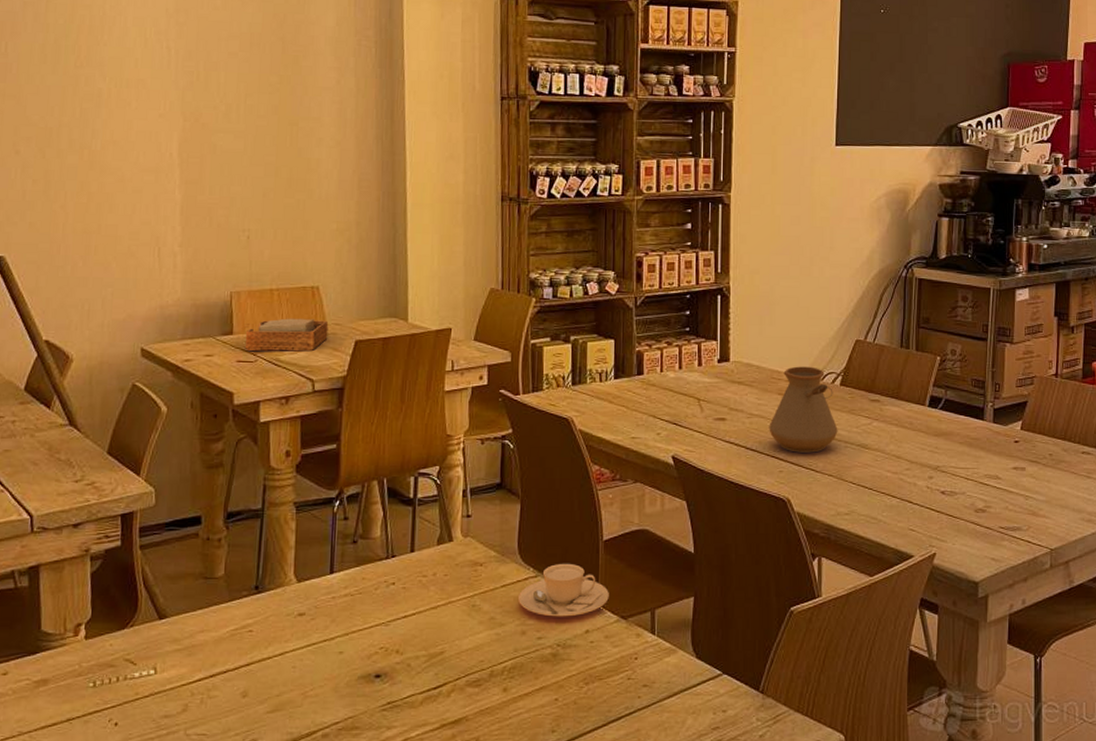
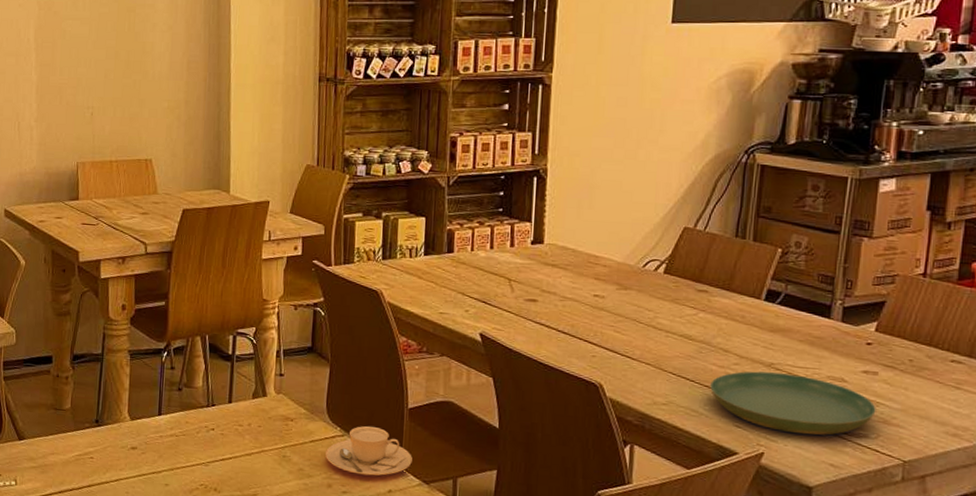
napkin holder: present [245,318,329,352] -> none [89,187,160,218]
coffee pot: present [769,366,838,453] -> none [583,251,659,340]
saucer: none [886,475,1026,532] -> present [710,371,876,436]

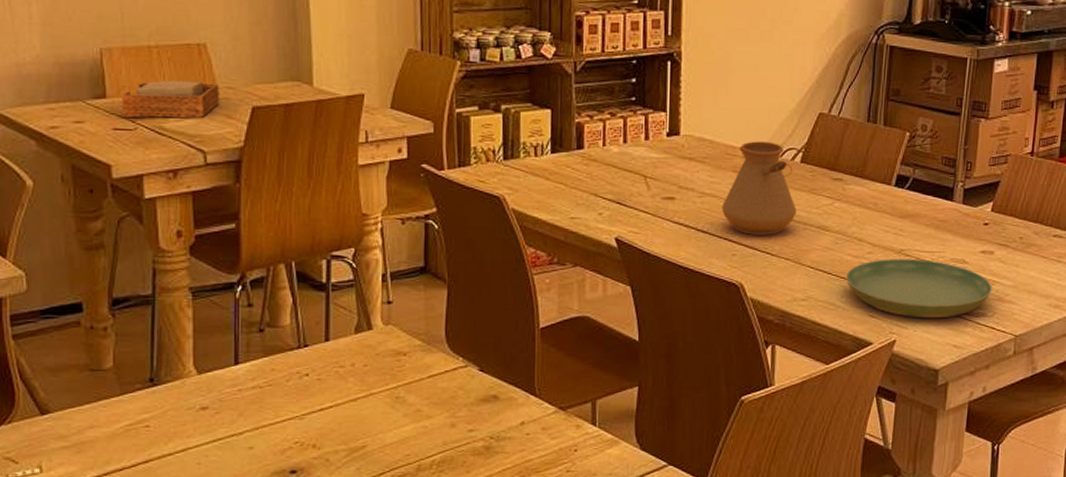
napkin holder: none [89,187,160,218] -> present [121,80,220,119]
teacup: present [326,425,412,476] -> none [447,352,546,409]
coffee pot: none [583,251,659,340] -> present [722,141,797,235]

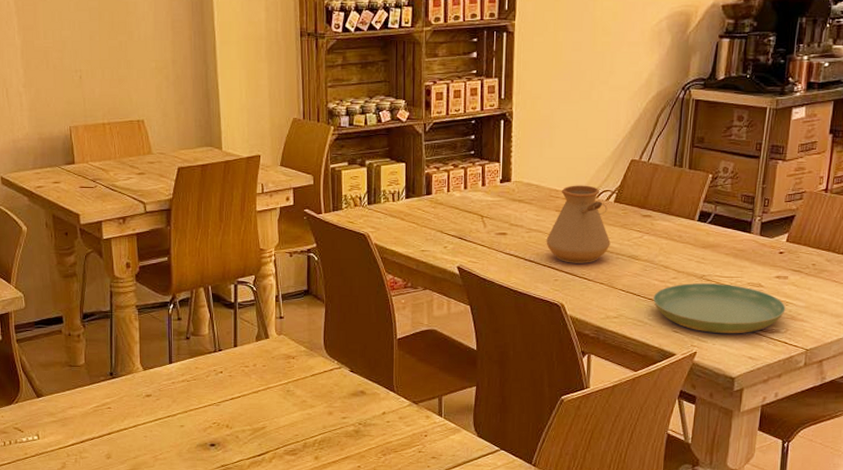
napkin holder: present [121,80,220,119] -> none [85,149,155,179]

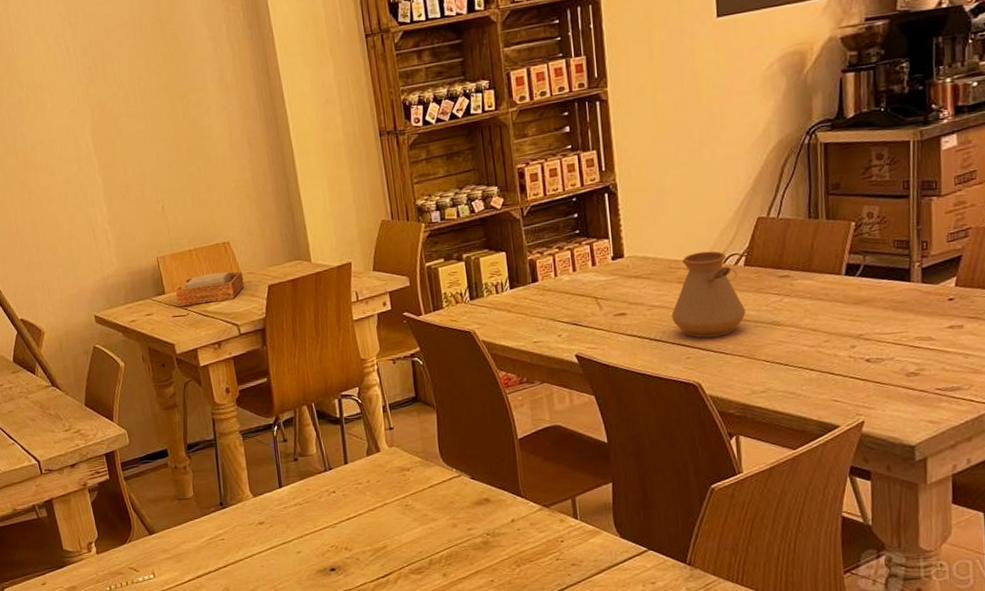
napkin holder: none [85,149,155,179] -> present [175,271,245,307]
saucer: present [653,283,786,334] -> none [804,341,966,399]

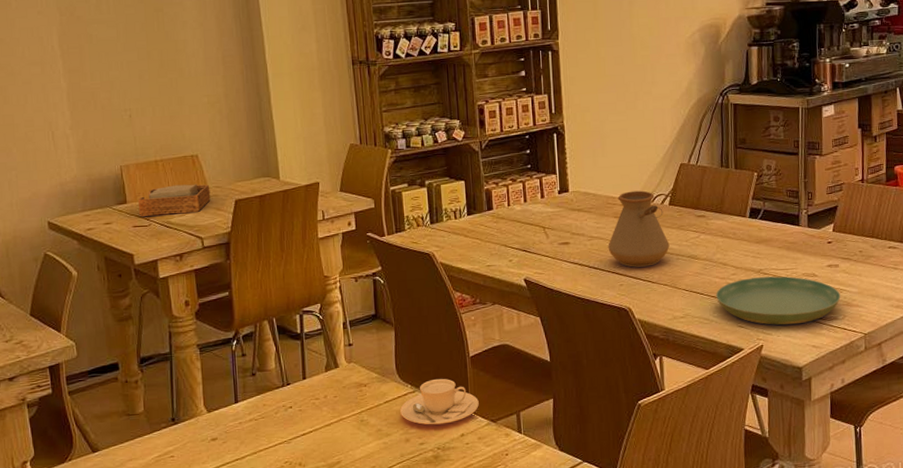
teacup: none [446,462,530,510] -> present [400,378,479,425]
saucer: none [804,341,966,399] -> present [716,276,841,326]

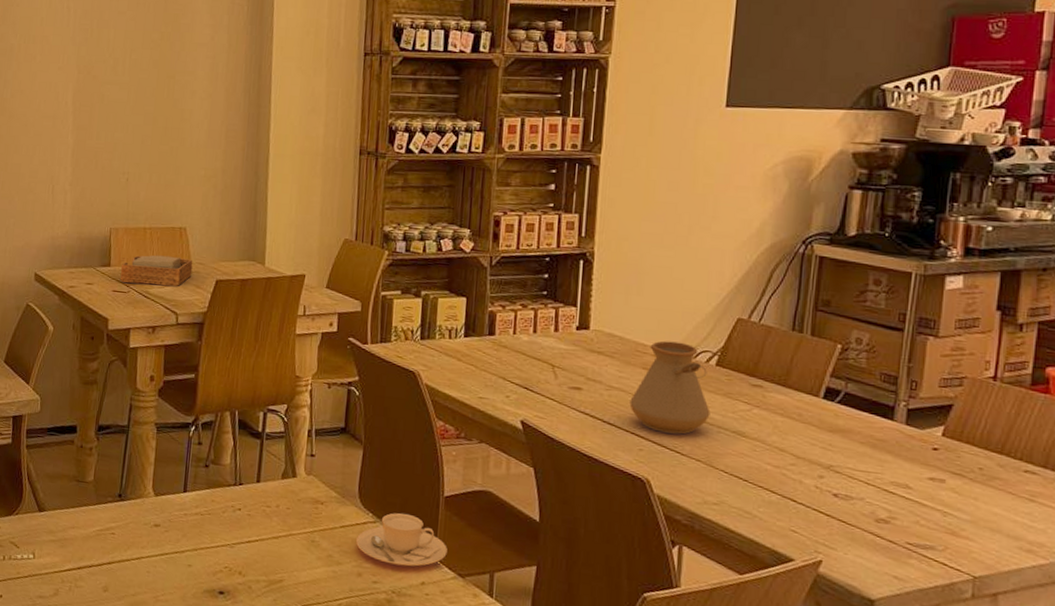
saucer: present [716,276,841,326] -> none [764,472,944,545]

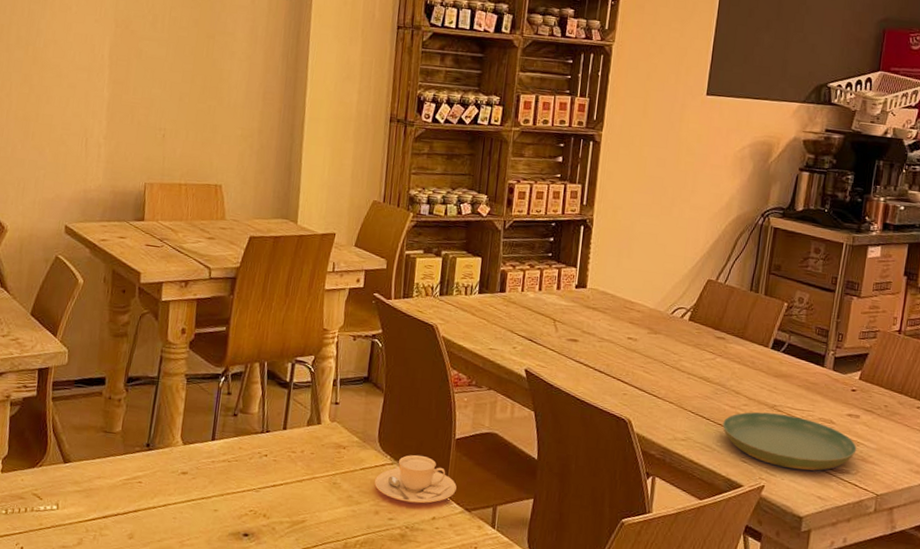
napkin holder: present [120,255,193,287] -> none [154,211,228,243]
coffee pot: present [629,340,710,435] -> none [617,298,683,380]
saucer: none [764,472,944,545] -> present [722,411,857,471]

